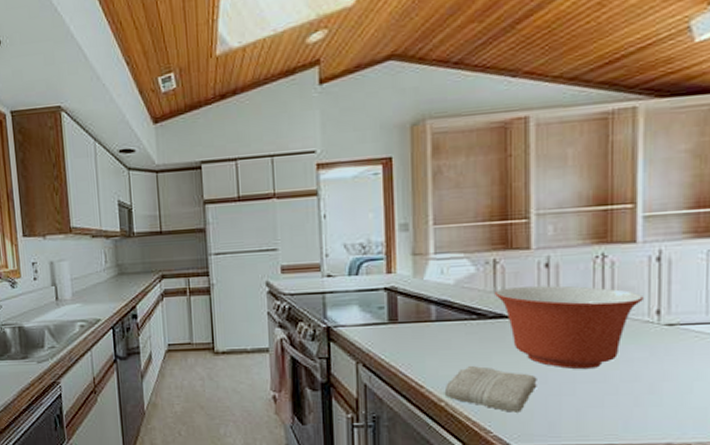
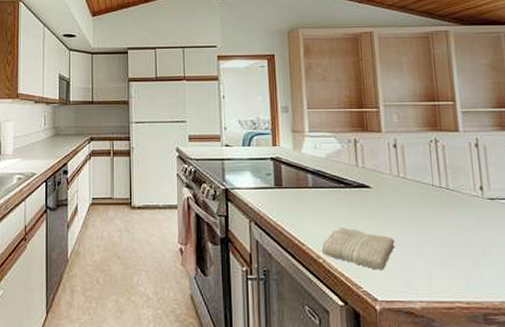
mixing bowl: present [495,285,645,370] -> none [357,163,470,234]

